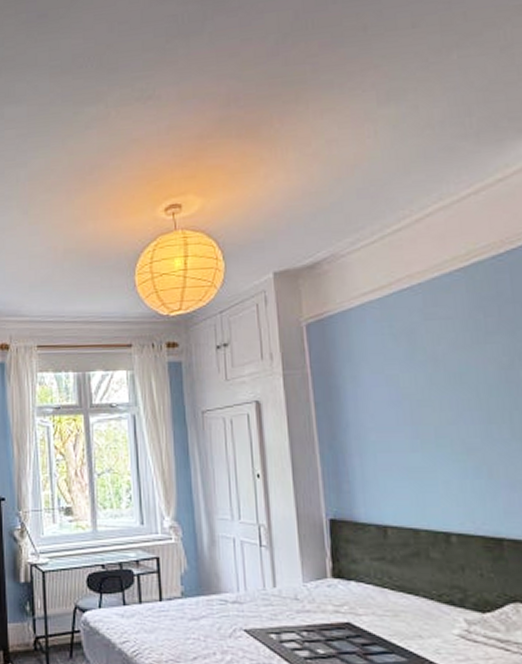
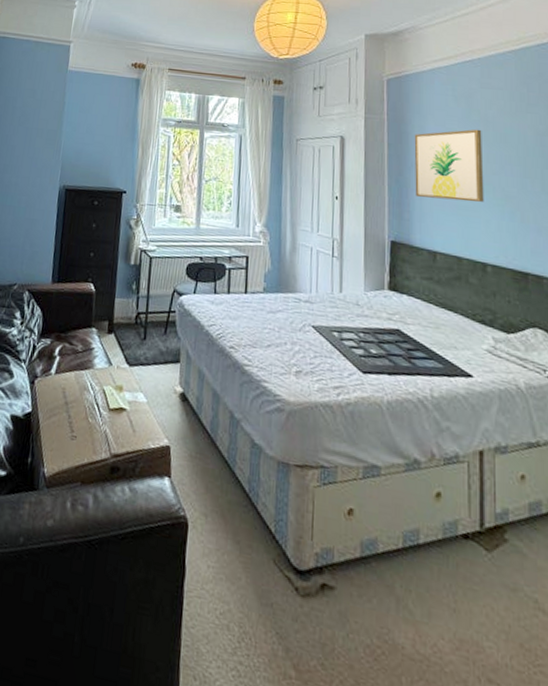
wall art: none [346,371,440,464] -> present [414,129,484,202]

